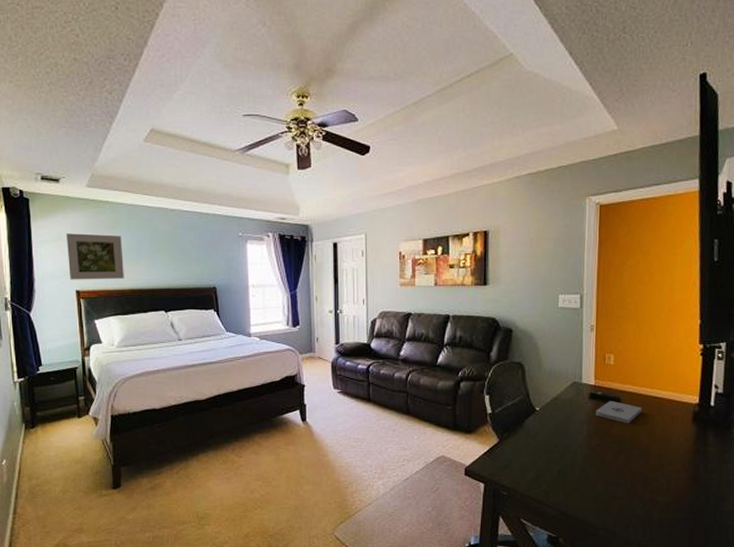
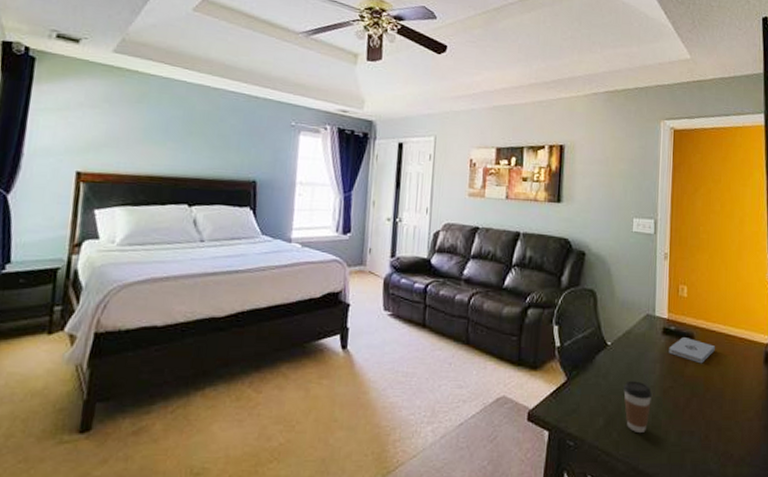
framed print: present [67,233,124,280] -> none [71,103,147,163]
coffee cup: none [552,440,579,485] -> present [623,380,652,434]

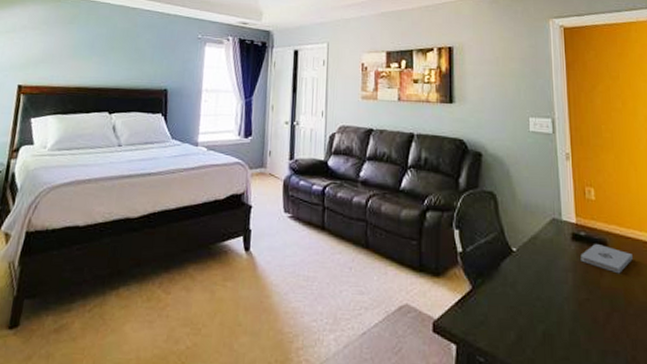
coffee cup: present [623,380,652,434] -> none [534,291,567,352]

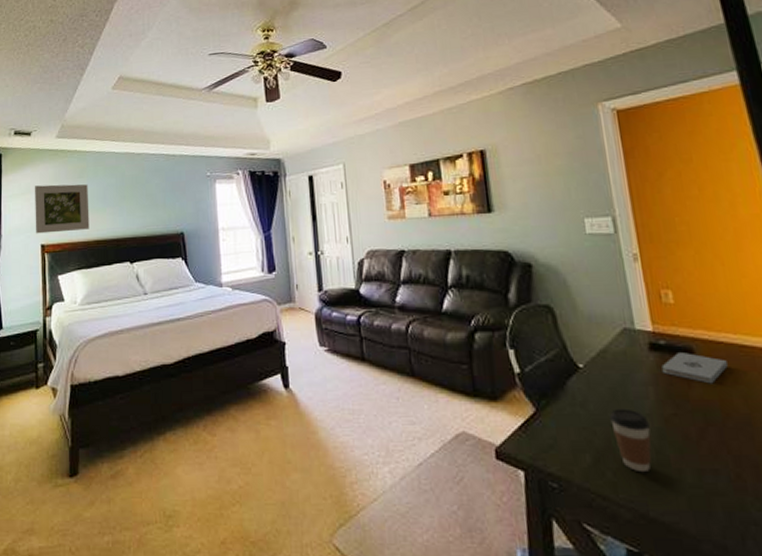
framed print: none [15,26,77,75] -> present [35,184,90,234]
coffee cup: none [534,291,567,352] -> present [610,408,652,473]

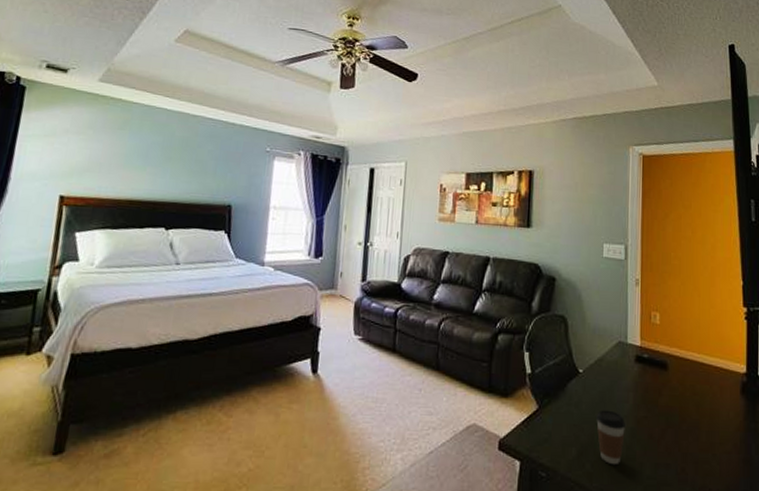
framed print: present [35,184,90,234] -> none [55,129,129,187]
notepad: present [661,353,728,384] -> none [642,366,690,393]

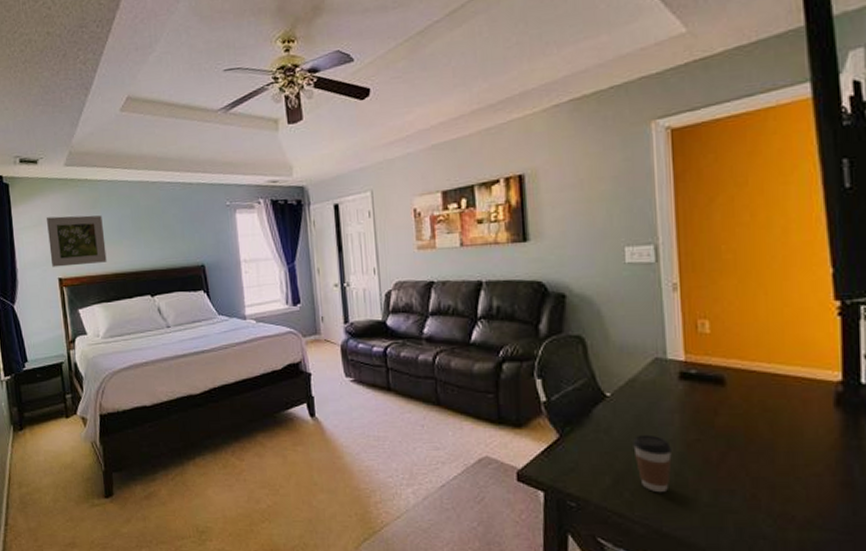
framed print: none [55,129,129,187] -> present [47,215,107,267]

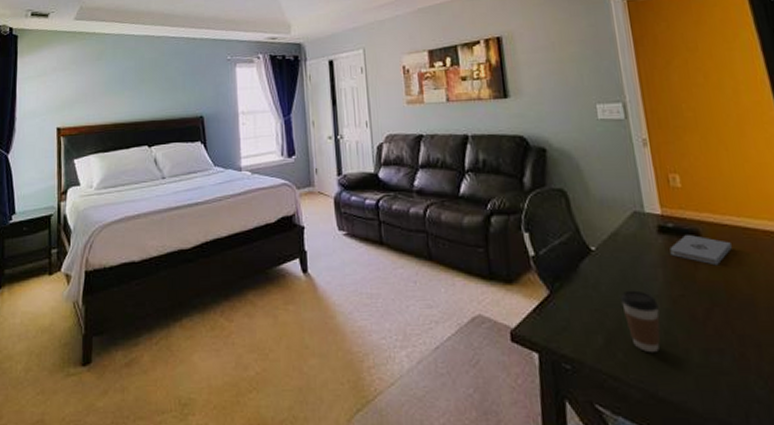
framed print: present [47,215,107,267] -> none [51,66,107,117]
notepad: none [690,381,757,411] -> present [669,235,732,266]

